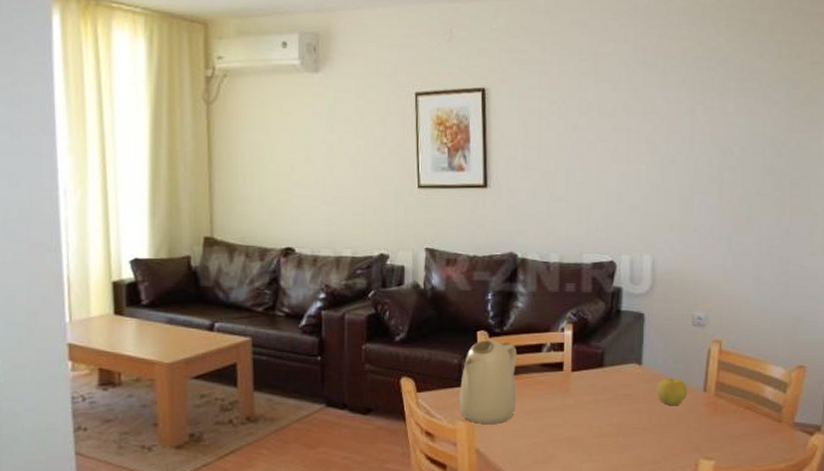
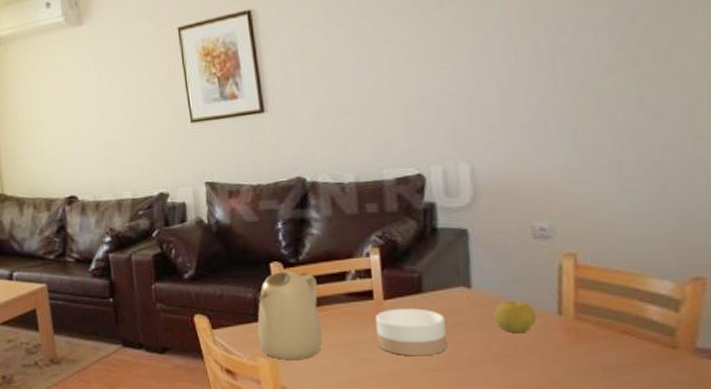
bowl: none [562,381,618,424] -> present [375,308,447,357]

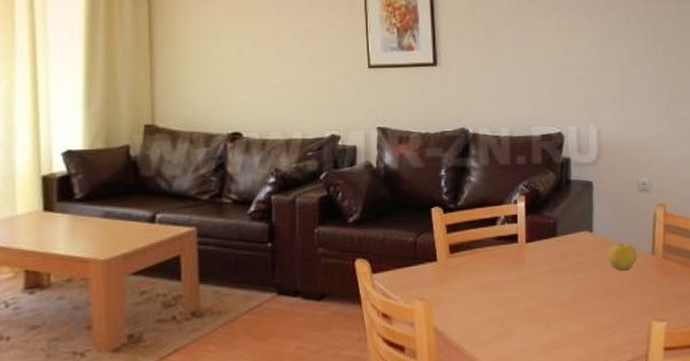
kettle: present [257,270,322,360] -> none [415,215,472,302]
bowl: present [375,308,447,357] -> none [518,250,572,294]

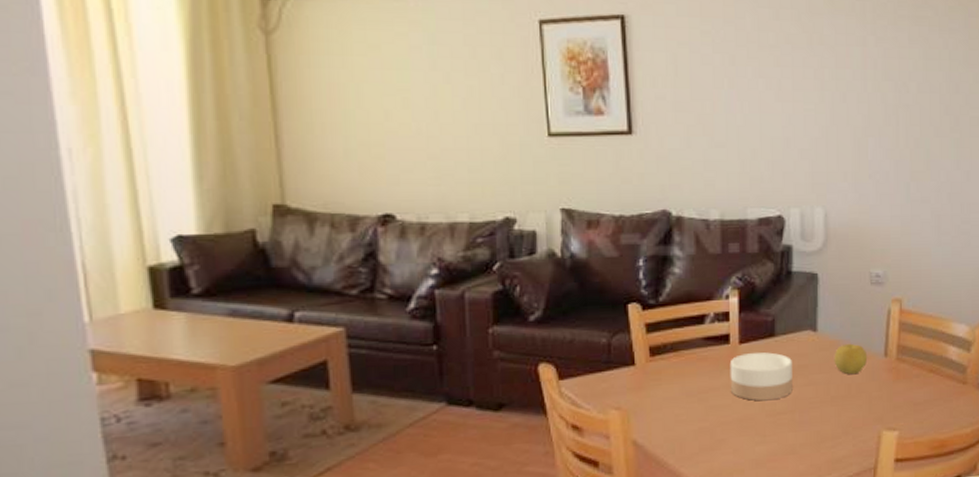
bowl: none [518,250,572,294] -> present [729,352,793,401]

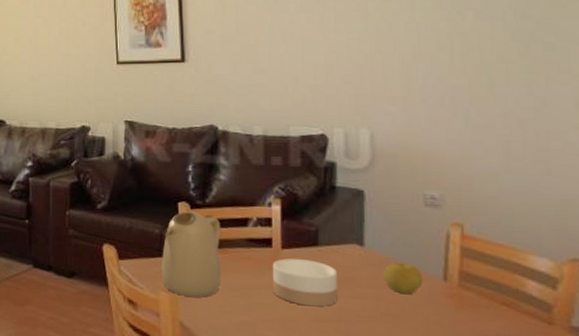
kettle: none [609,312,677,411] -> present [161,211,221,298]

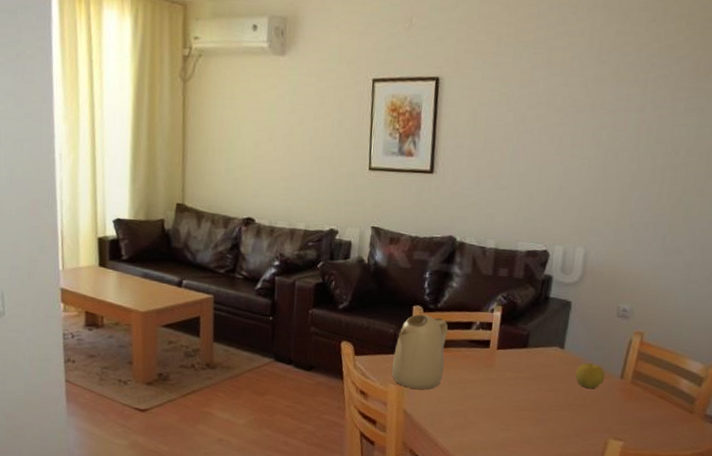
bowl: present [272,258,338,307] -> none [485,358,539,398]

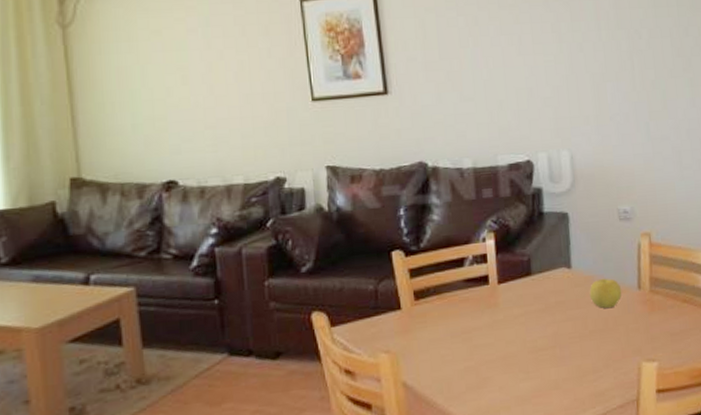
kettle: present [391,313,448,390] -> none [378,259,442,354]

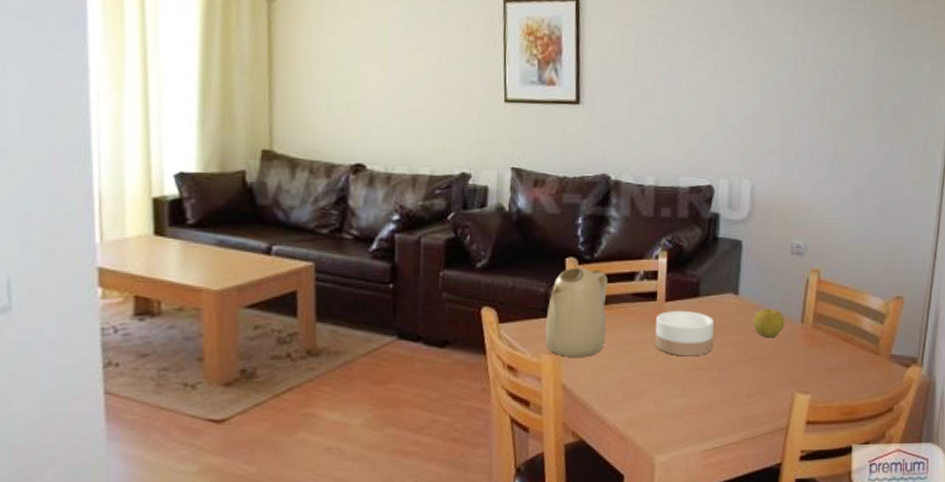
kettle: none [378,259,442,354] -> present [544,267,608,357]
bowl: none [490,290,552,339] -> present [654,311,714,357]

